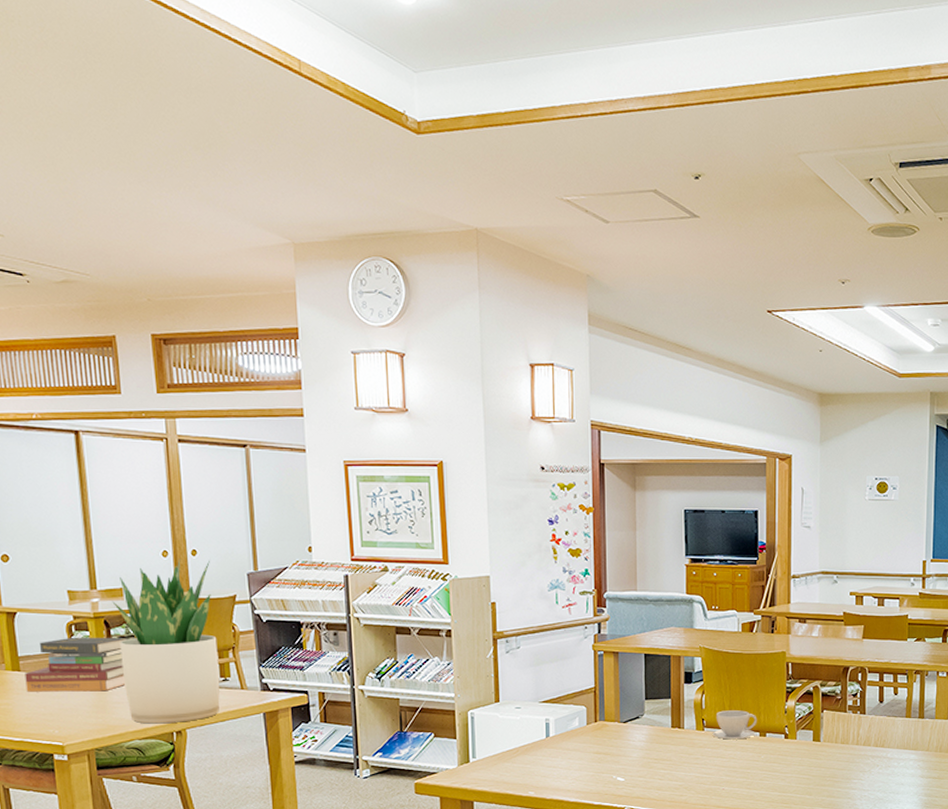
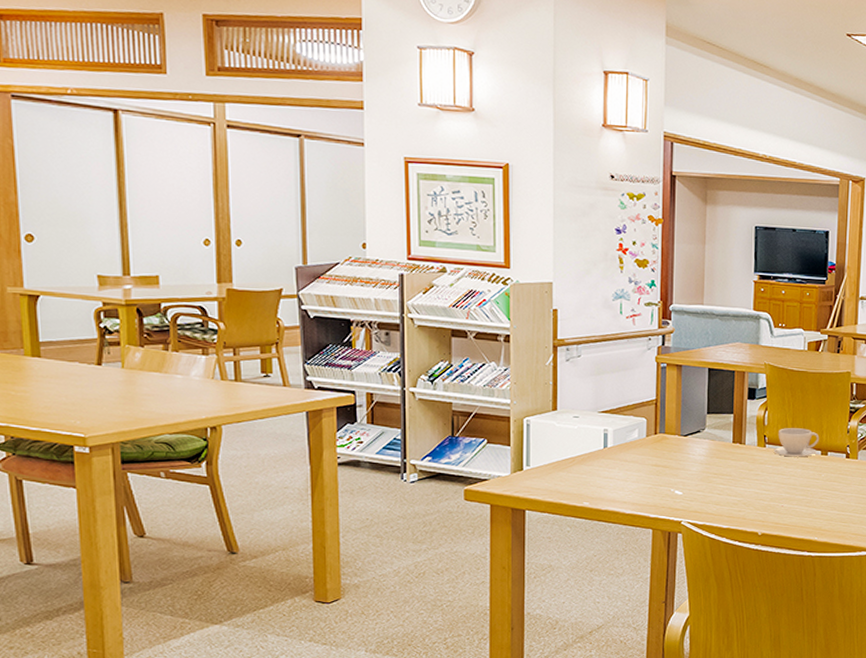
books: present [25,637,128,692] -> none [45,324,162,383]
planter: present [112,558,220,724] -> none [146,248,261,419]

